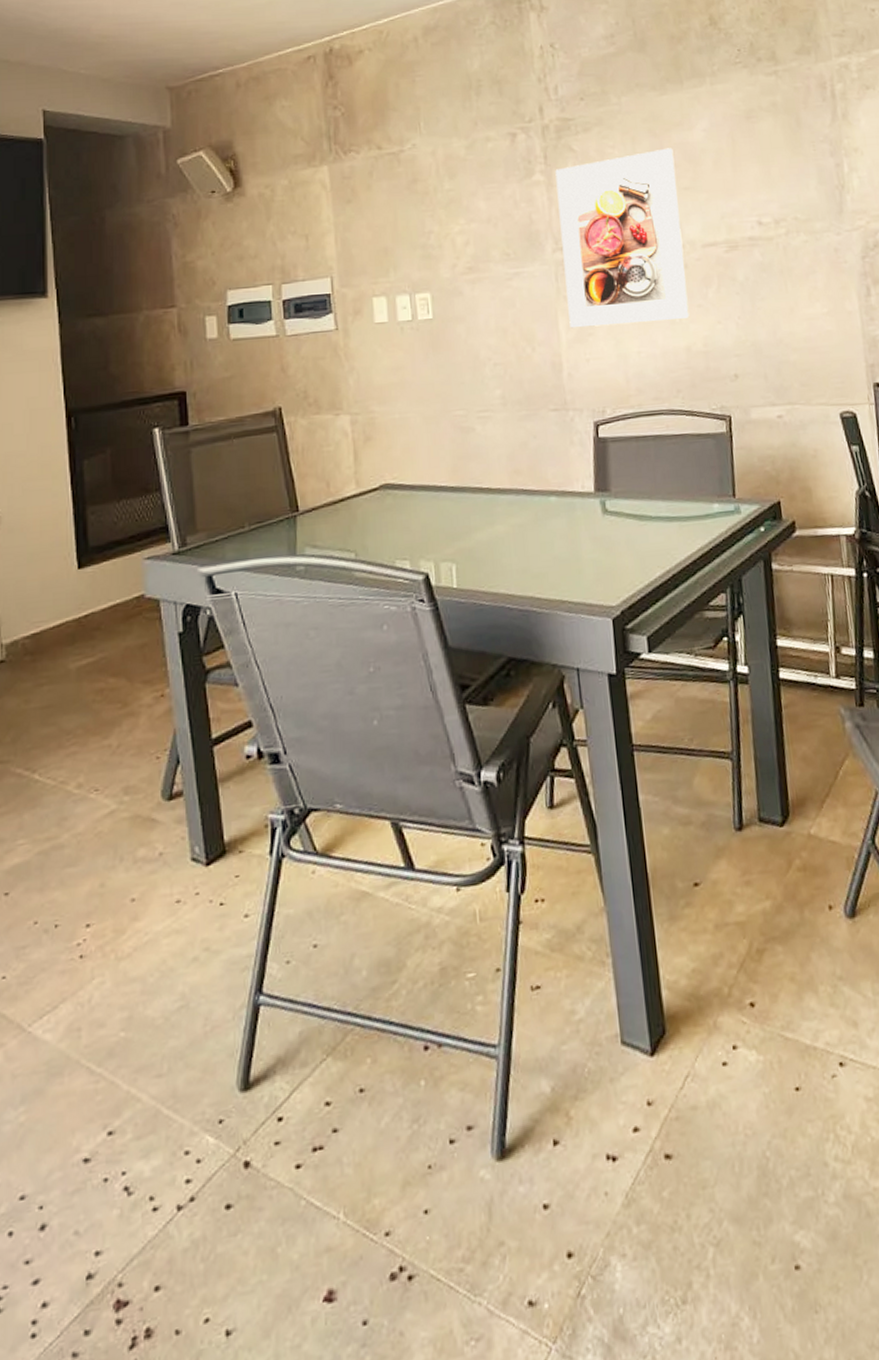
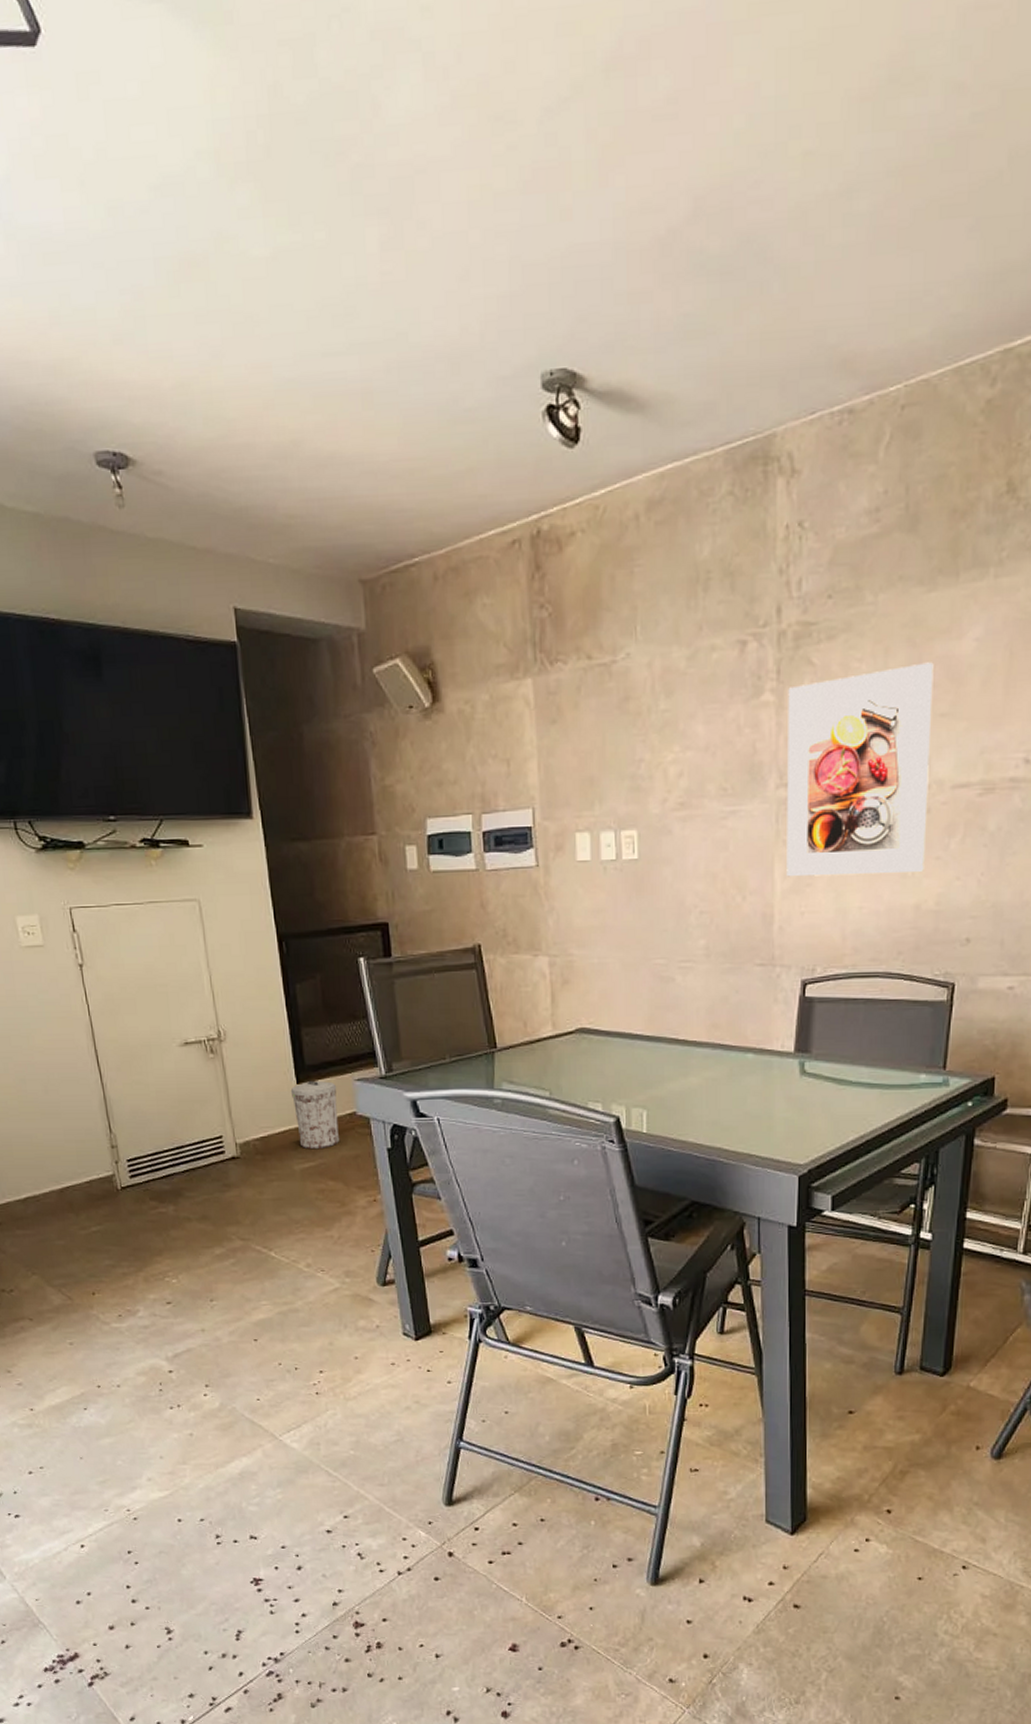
trash can: none [70,562,124,642] -> present [290,1080,339,1148]

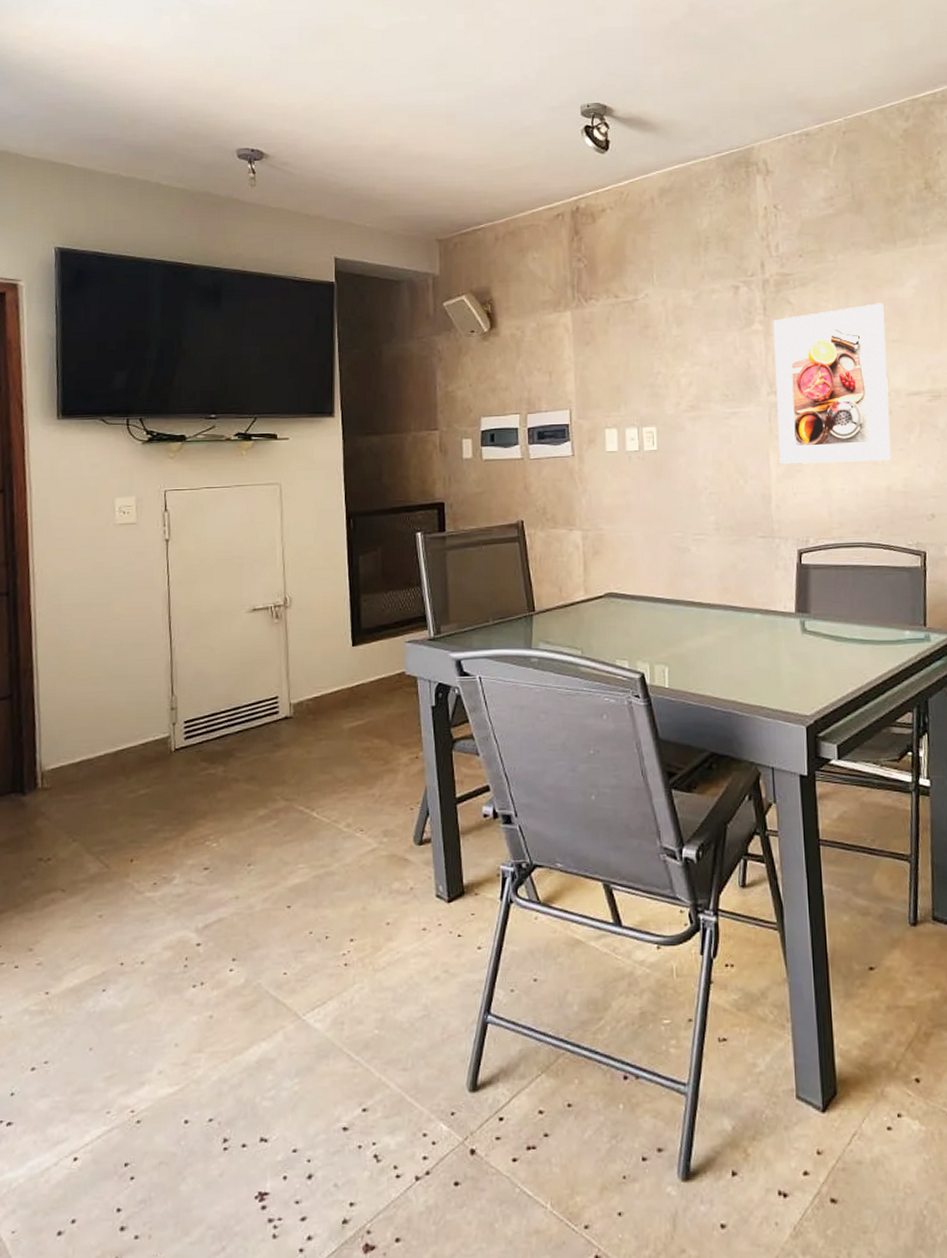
trash can: present [290,1080,339,1148] -> none [346,642,389,708]

